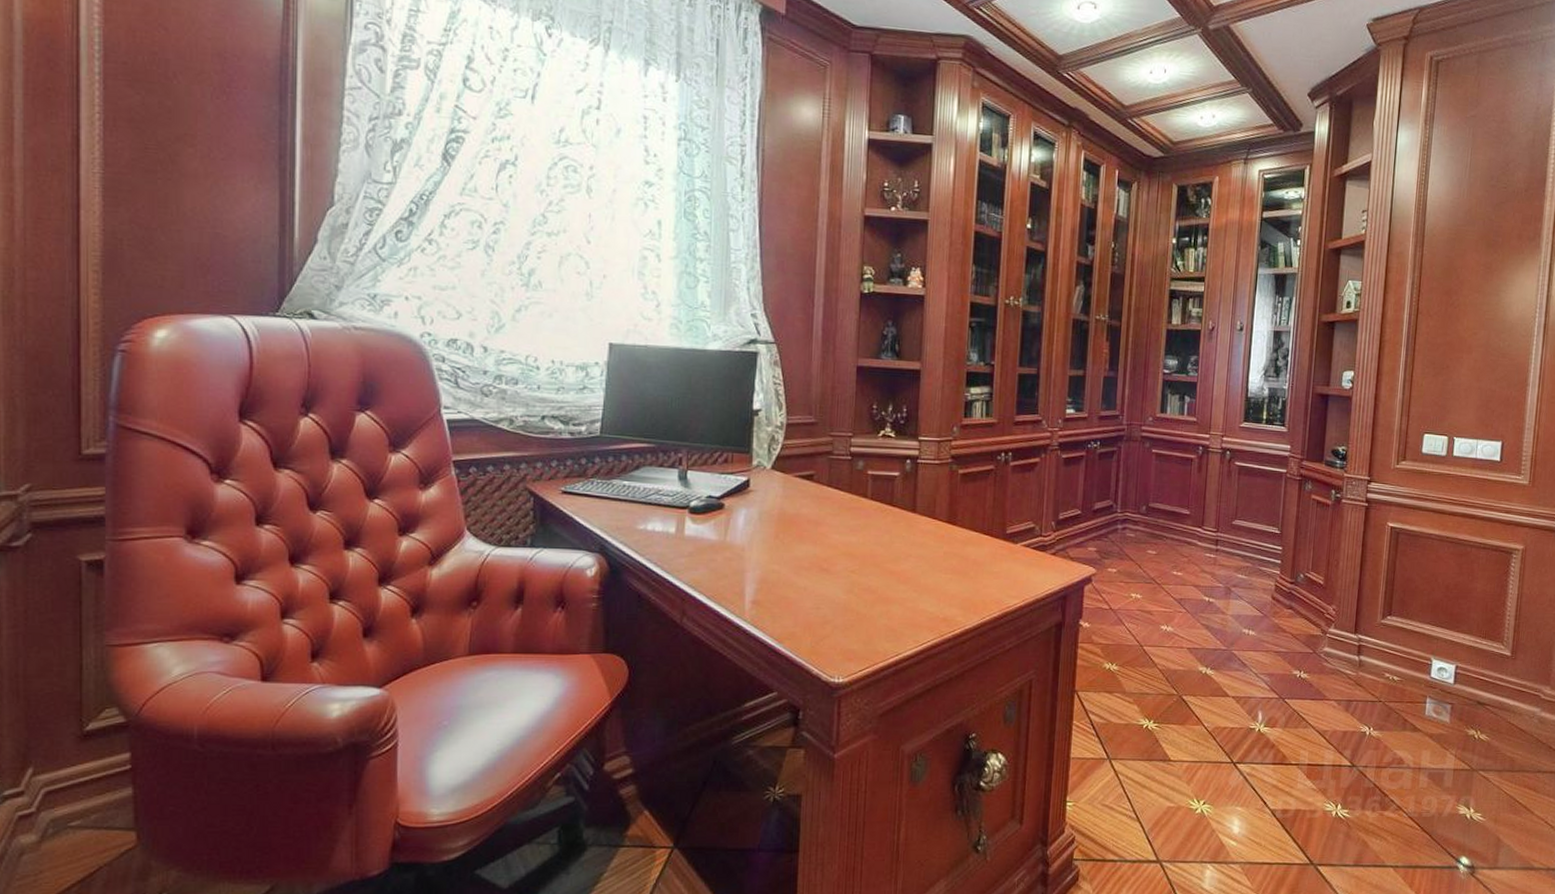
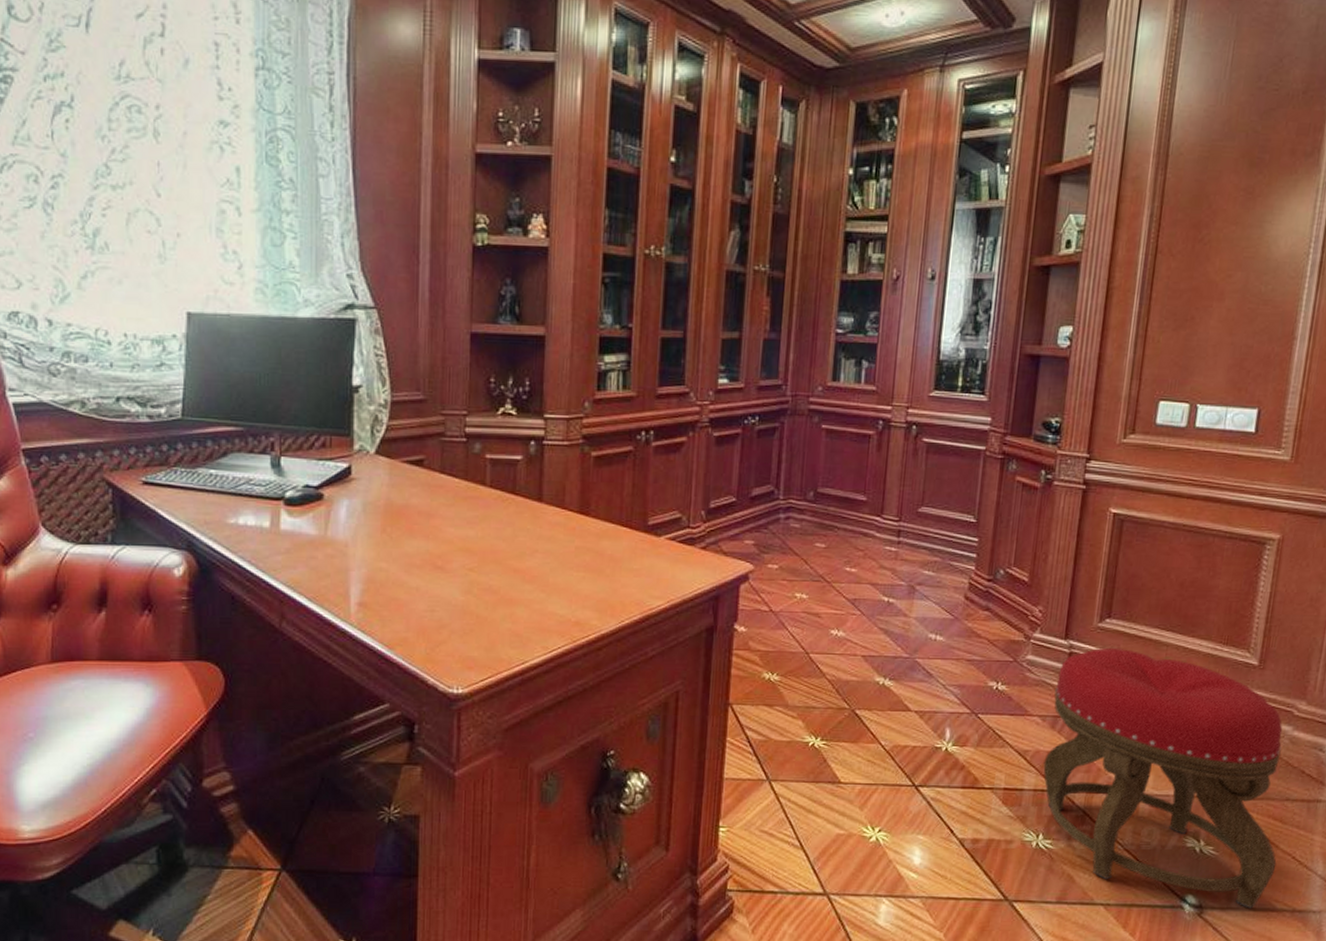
stool: none [1339,641,1533,868] -> present [1043,648,1283,909]

